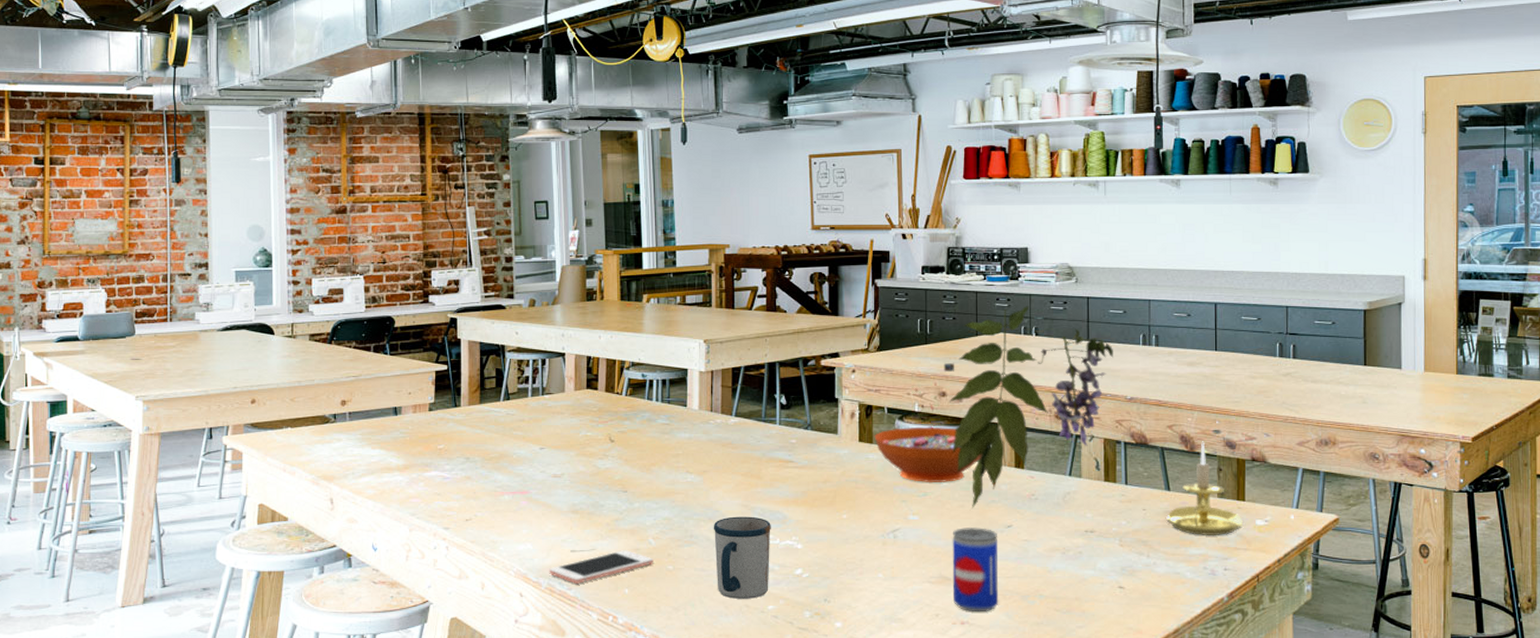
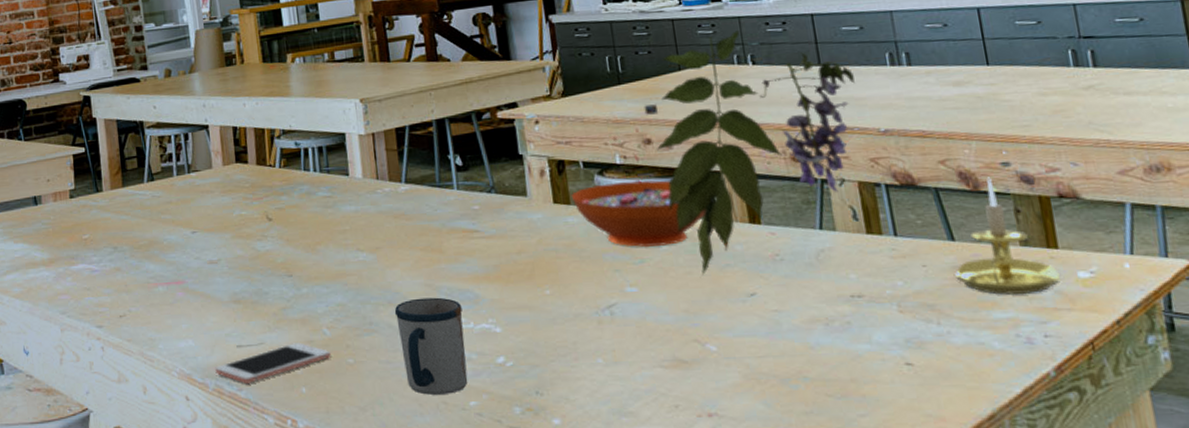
beer can: present [952,528,999,612] -> none [681,298,752,402]

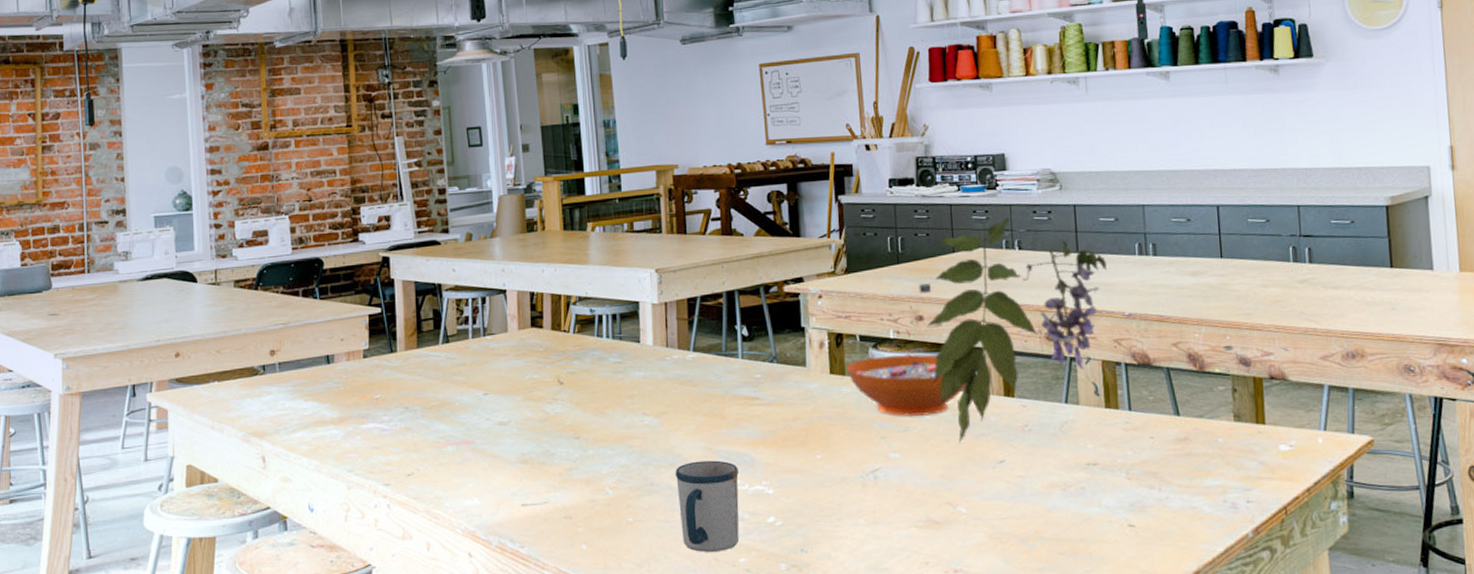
cell phone: present [215,342,331,384] -> none [499,502,612,541]
candle holder: present [953,177,1060,295] -> none [1176,359,1264,465]

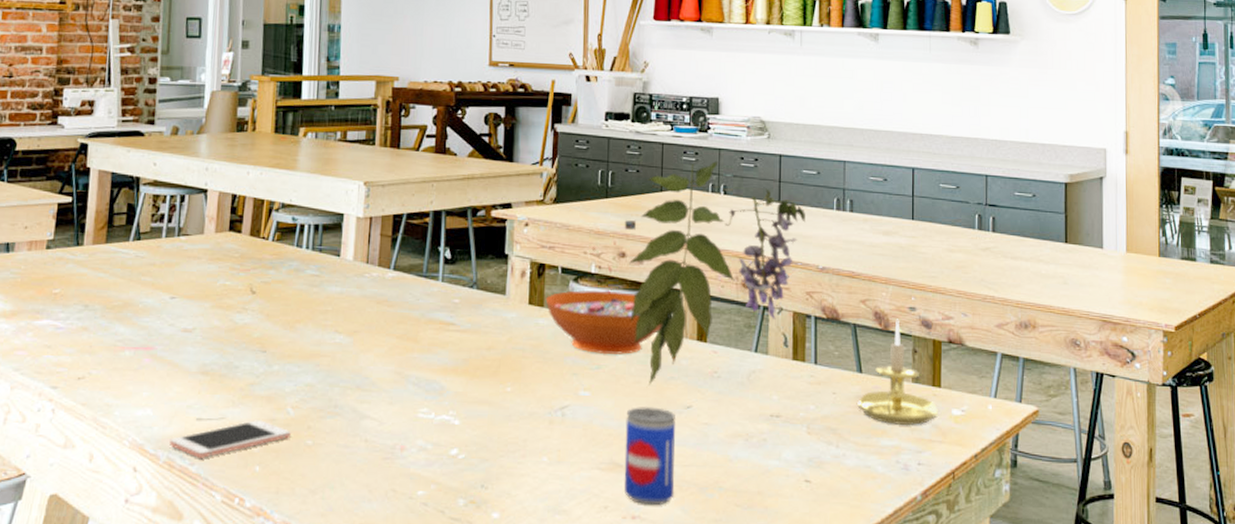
cell phone: none [499,502,612,541] -> present [169,420,291,458]
mug: present [675,460,740,552] -> none [360,385,426,482]
beer can: none [938,464,995,559] -> present [623,407,675,506]
candle holder: none [1176,359,1264,465] -> present [856,319,938,426]

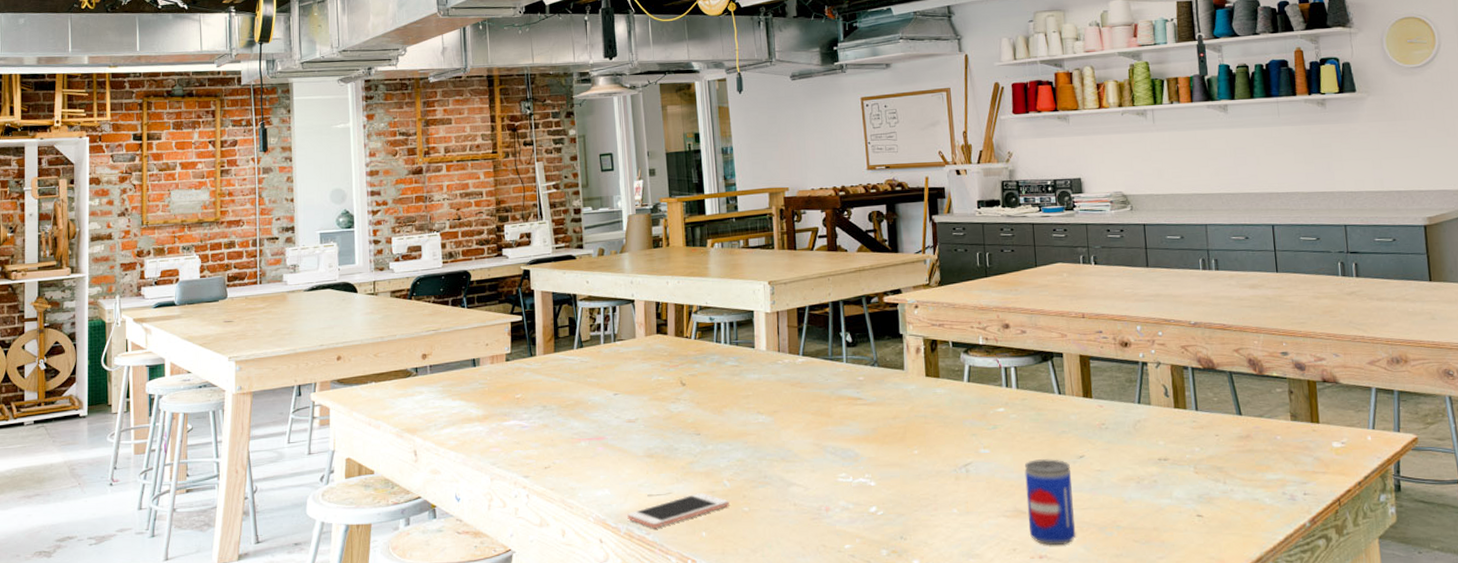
decorative bowl: present [545,290,662,355] -> none [940,359,1049,416]
plant: present [624,161,805,387] -> none [1005,235,1174,441]
candle holder: present [856,319,938,426] -> none [1239,364,1319,461]

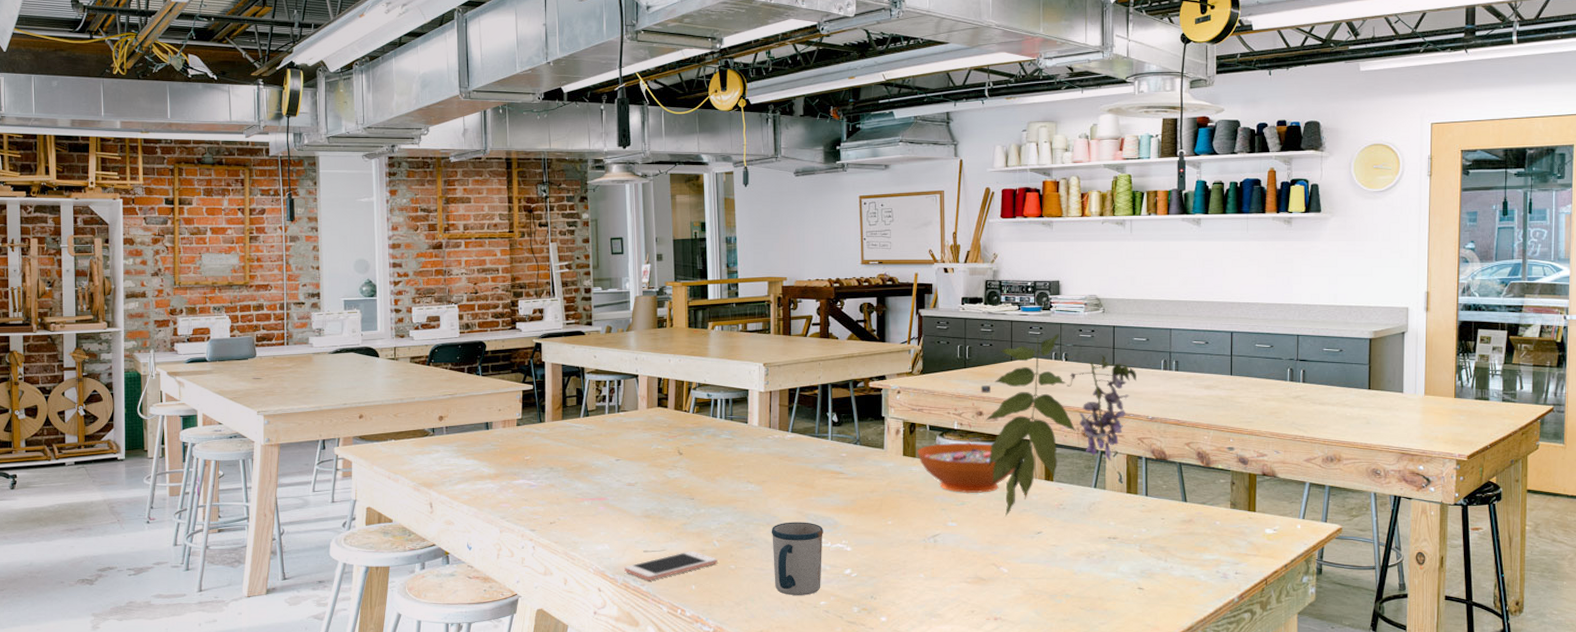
mug: none [786,455,845,539] -> present [771,522,823,595]
decorative bowl: none [940,359,1049,416] -> present [917,443,1015,494]
plant: none [1005,235,1174,441] -> present [981,334,1136,518]
beer can: present [1024,459,1076,546] -> none [987,534,1029,610]

